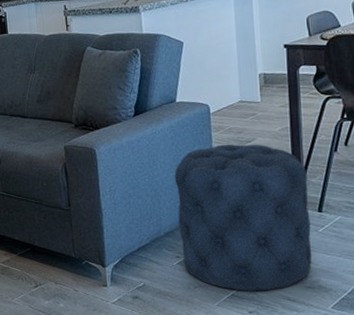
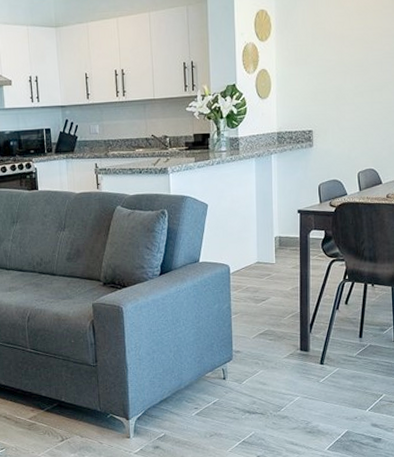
ottoman: present [174,144,312,291] -> none [195,302,313,438]

